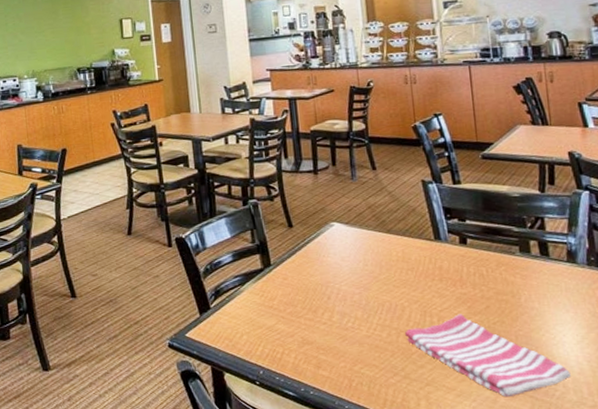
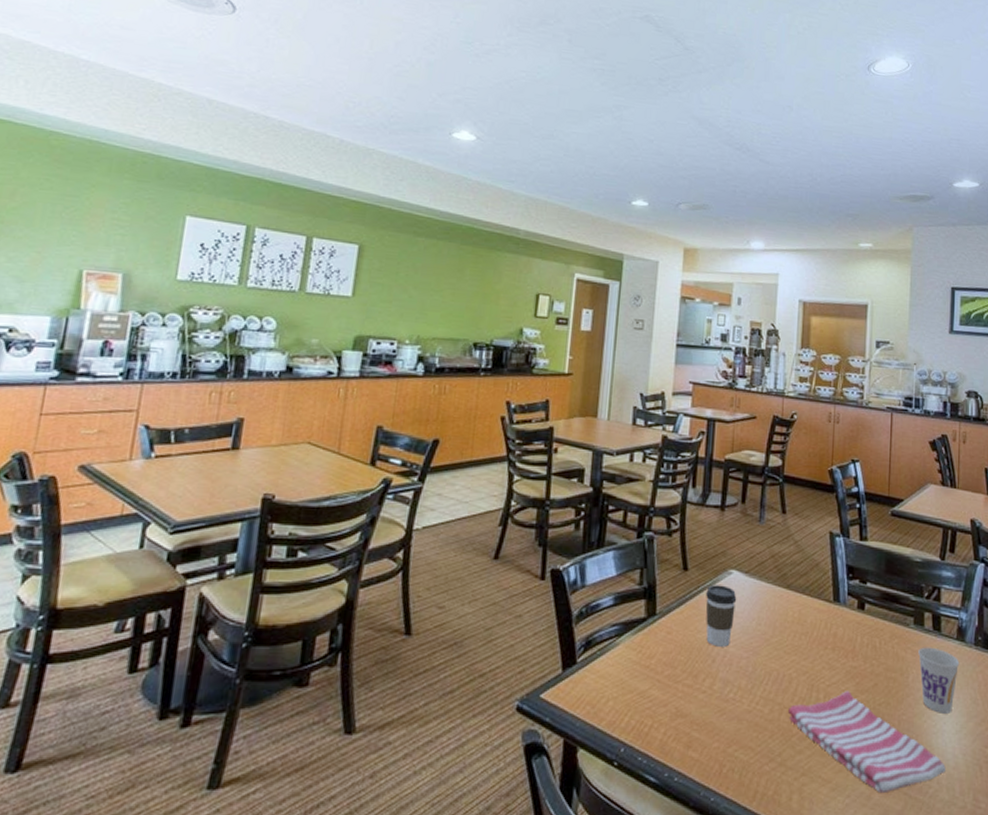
coffee cup: none [312,236,342,287] -> present [705,585,737,647]
cup: none [528,270,574,327] -> present [918,647,960,713]

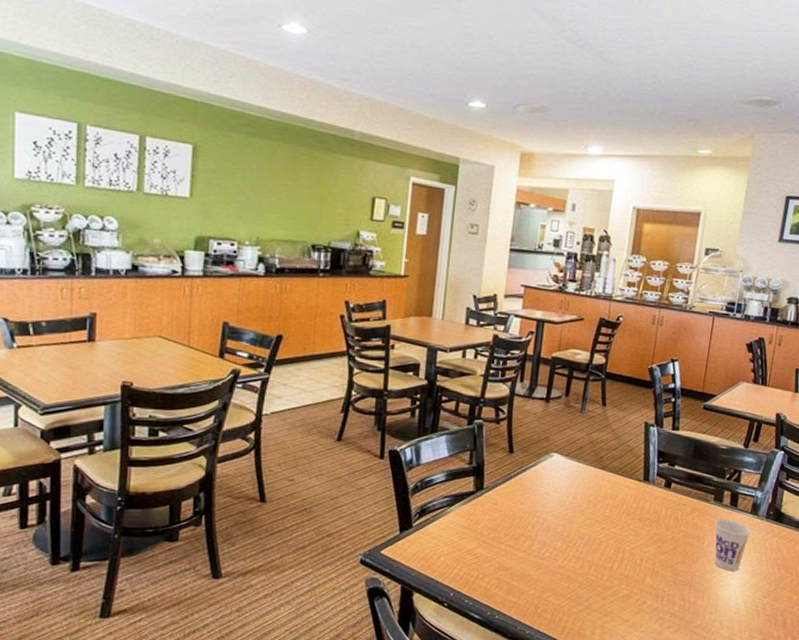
coffee cup: present [705,585,737,647] -> none [527,465,557,516]
dish towel: present [788,691,946,792] -> none [596,552,728,629]

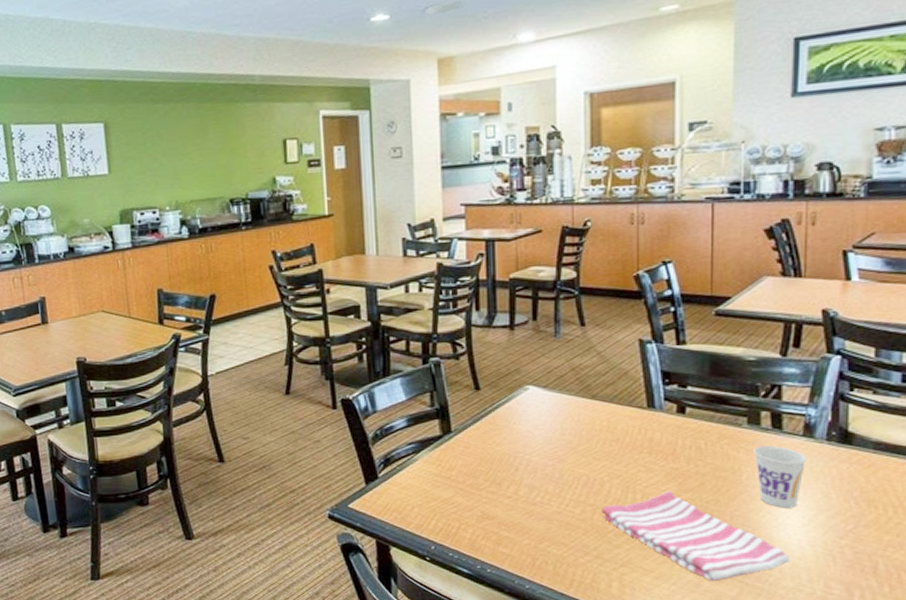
dish towel: none [596,552,728,629] -> present [602,491,790,580]

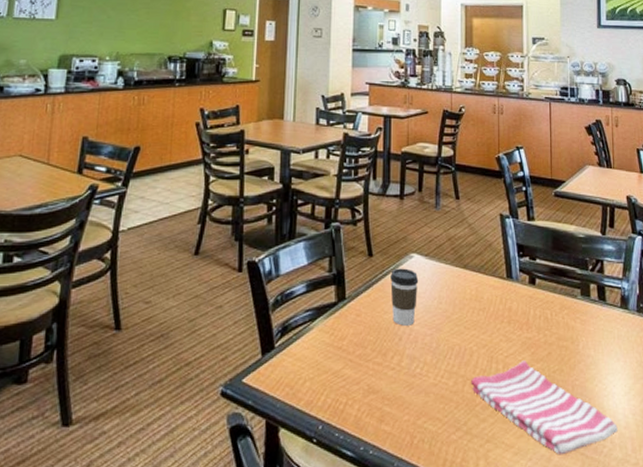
coffee cup: none [502,401,536,457] -> present [390,268,419,326]
cup: present [754,445,807,508] -> none [586,316,625,377]

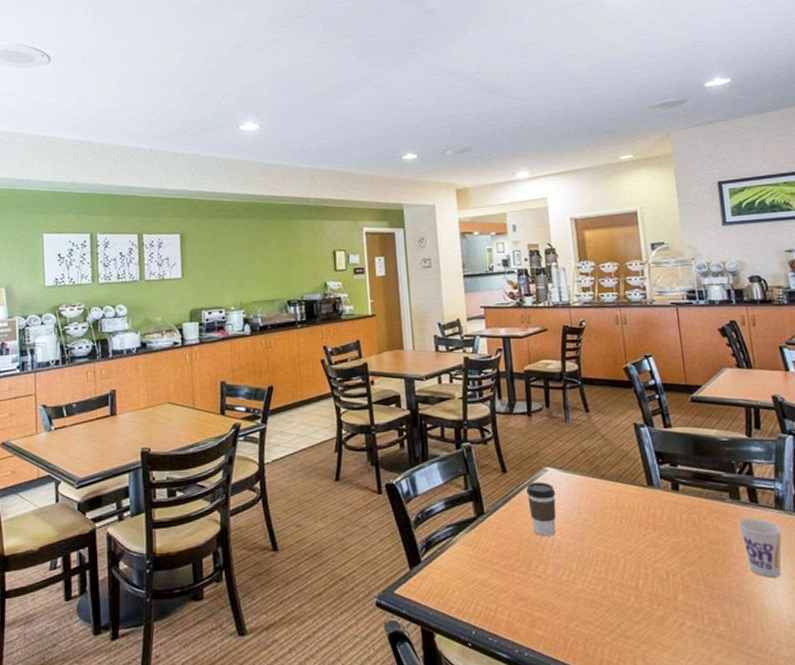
dish towel: present [471,361,618,454] -> none [620,565,784,654]
cup: none [586,316,625,377] -> present [738,518,782,578]

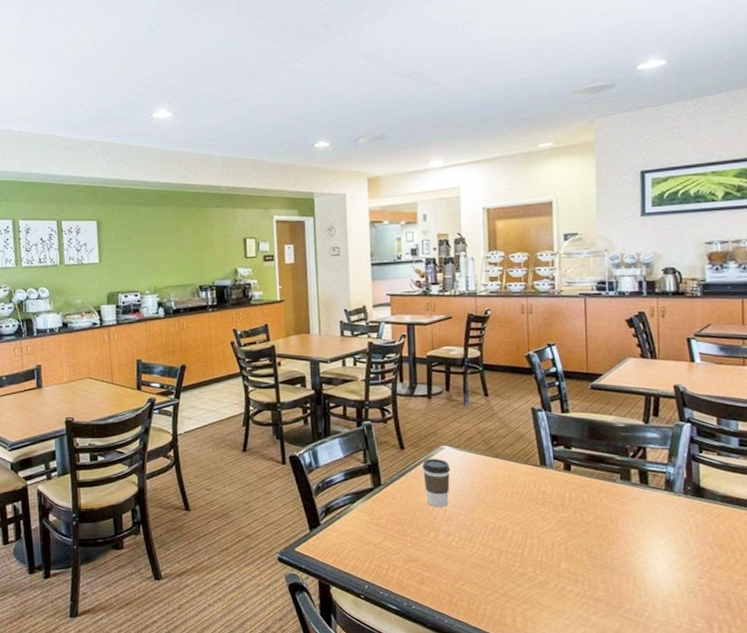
cup: present [738,518,782,578] -> none [627,498,669,552]

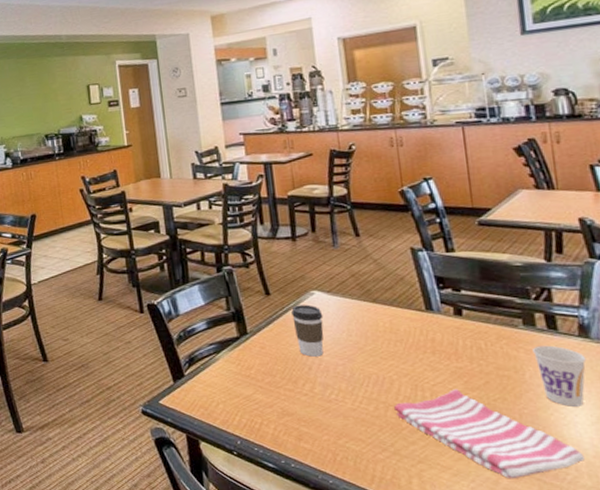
dish towel: none [506,537,660,615] -> present [394,389,585,478]
cup: none [627,498,669,552] -> present [533,345,587,407]

